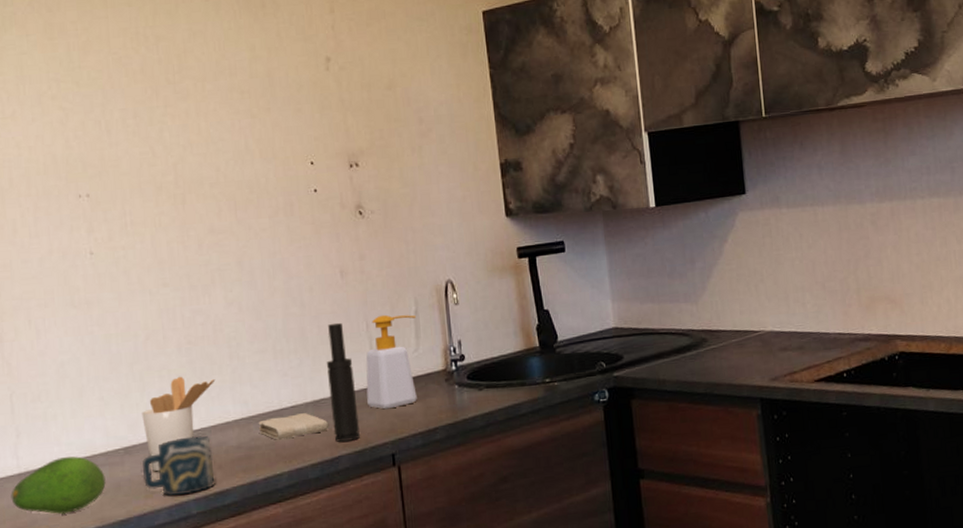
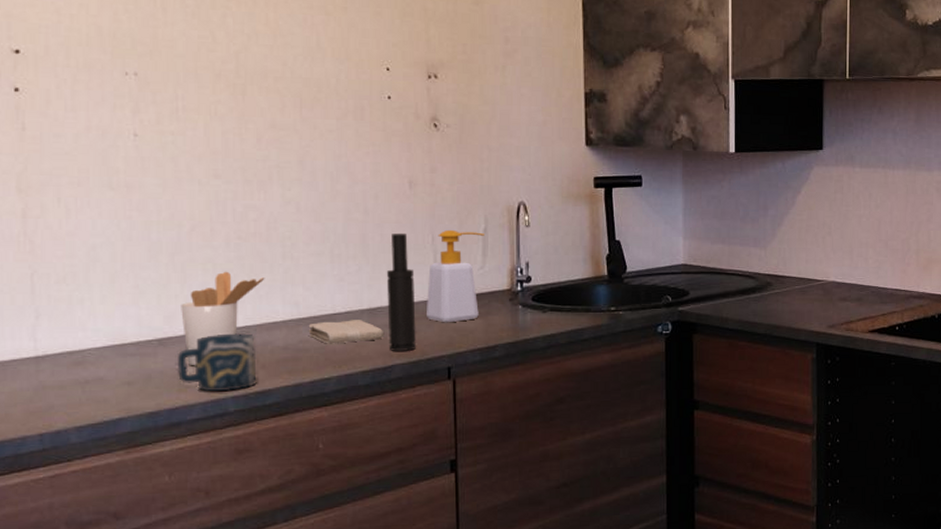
fruit: present [11,456,106,515] -> none [25,342,135,402]

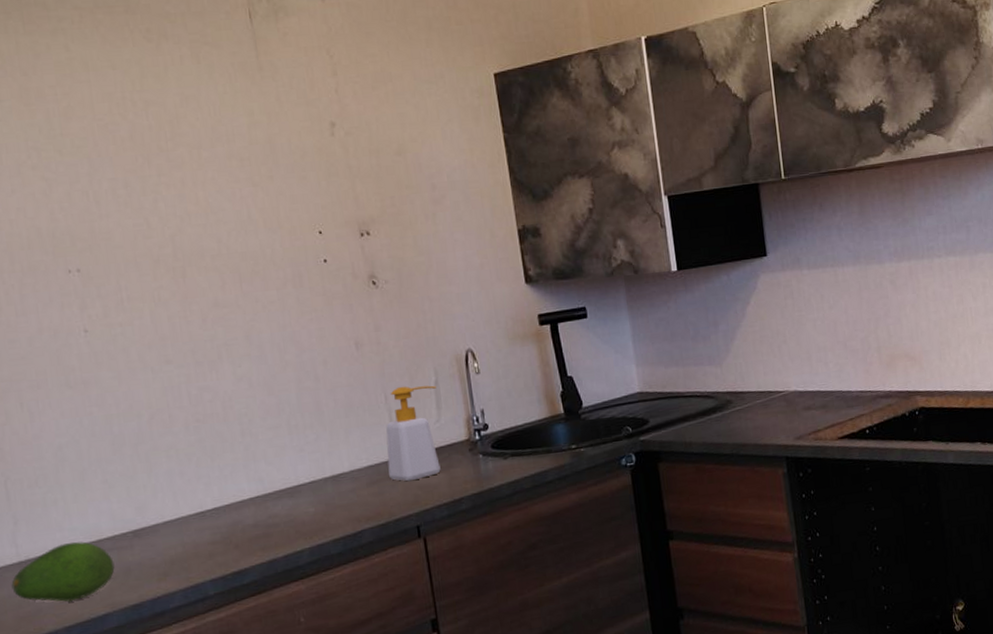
fruit: none [25,342,135,402] -> present [11,541,115,602]
cup: present [177,333,257,392] -> none [153,515,233,578]
utensil holder: present [181,271,265,366] -> none [150,455,228,554]
washcloth: present [308,320,384,344] -> none [275,488,351,516]
spray bottle: present [386,232,416,351] -> none [344,395,383,516]

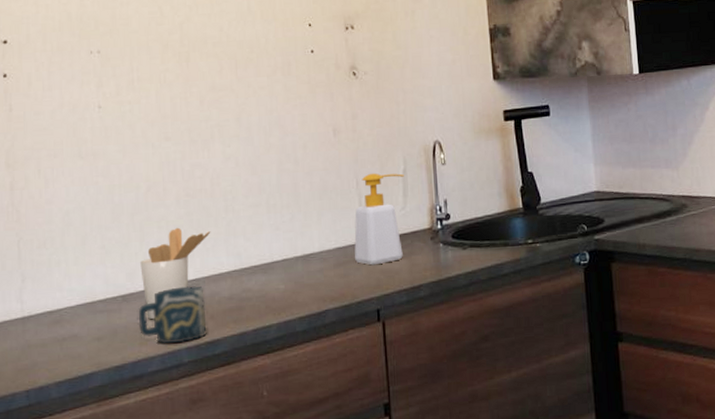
fruit: present [11,541,115,602] -> none [14,301,103,359]
utensil holder: none [150,455,228,554] -> present [140,227,211,320]
cup: none [153,515,233,578] -> present [138,286,207,344]

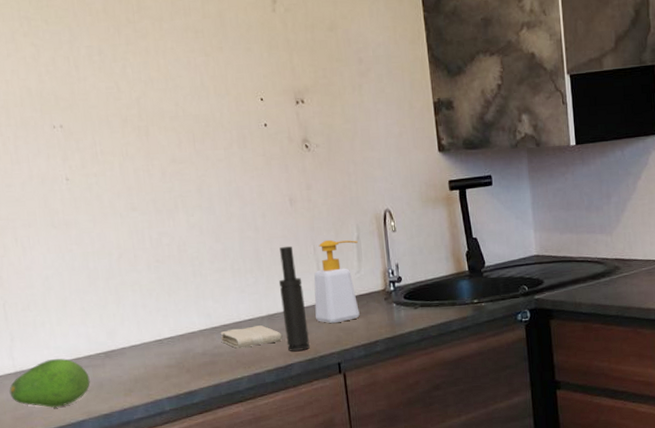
fruit: none [14,301,103,359] -> present [9,358,90,408]
cup: present [138,286,207,344] -> none [121,343,185,395]
utensil holder: present [140,227,211,320] -> none [118,290,182,374]
washcloth: none [250,267,318,292] -> present [220,325,283,348]
spray bottle: none [316,179,347,296] -> present [278,245,310,351]

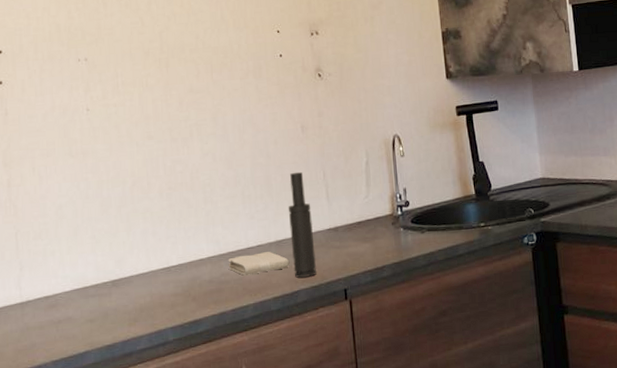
fruit: present [9,358,90,408] -> none [14,287,95,340]
soap bottle: present [314,239,360,324] -> none [322,165,367,249]

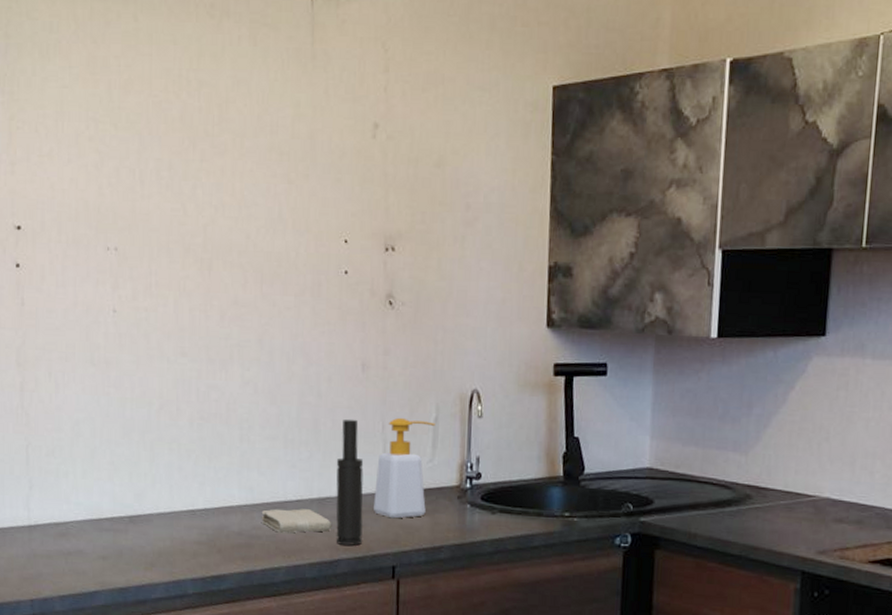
soap bottle: none [322,165,367,249] -> present [374,417,435,519]

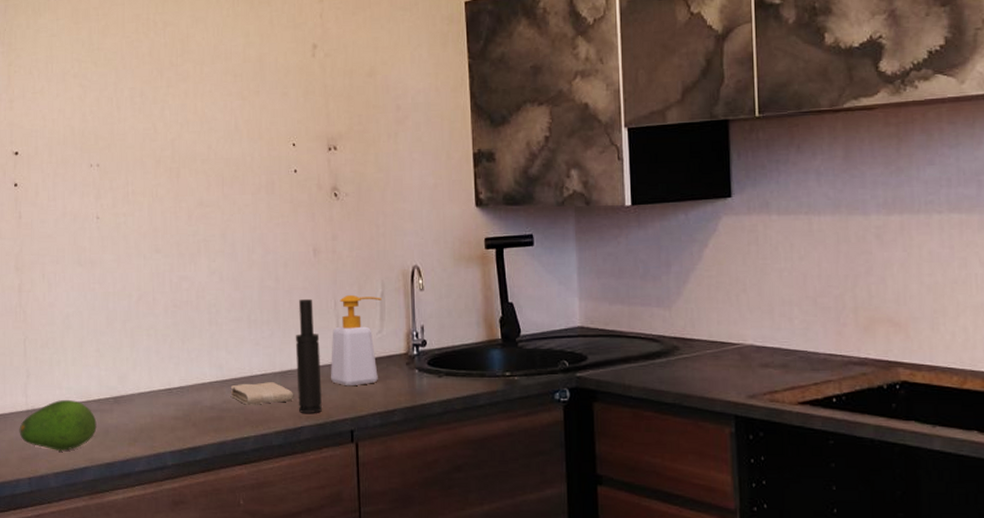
fruit: none [20,515,109,573] -> present [19,399,97,452]

